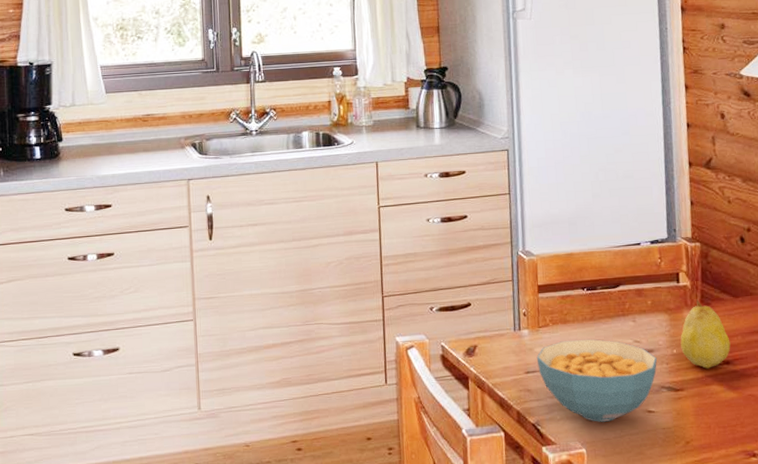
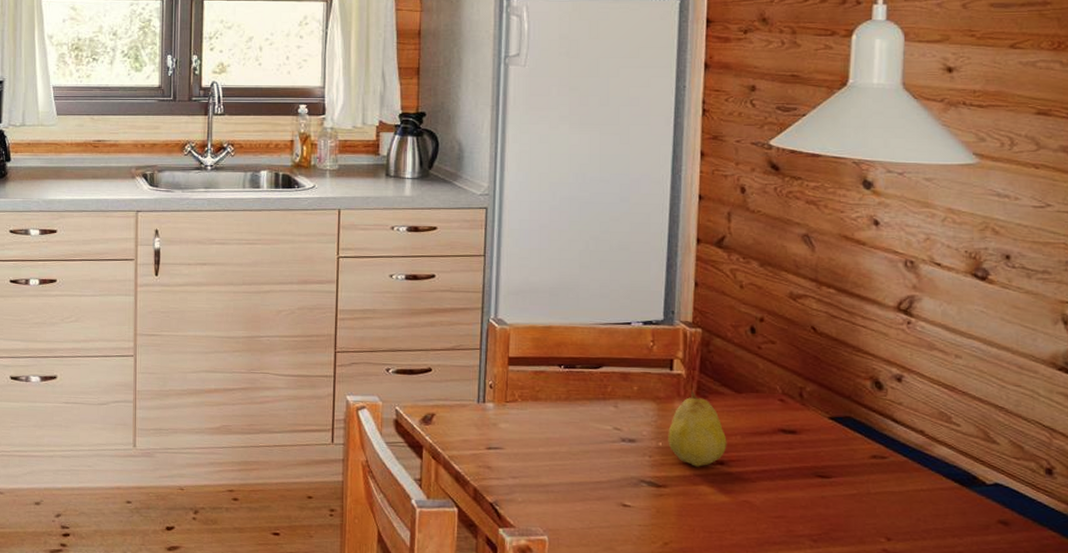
cereal bowl: present [536,339,657,422] -> none [500,419,638,511]

